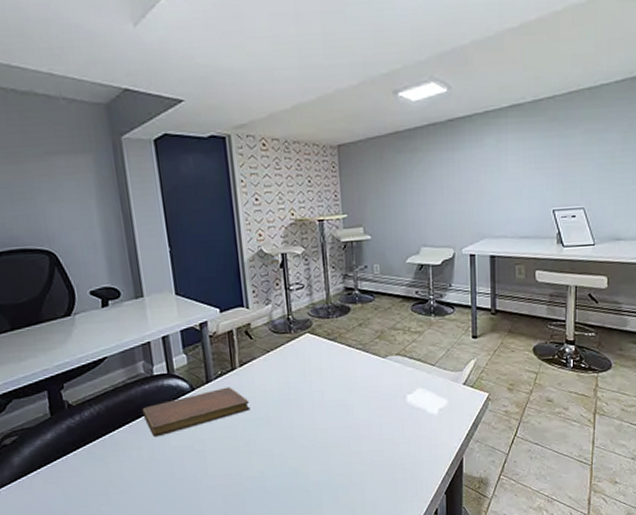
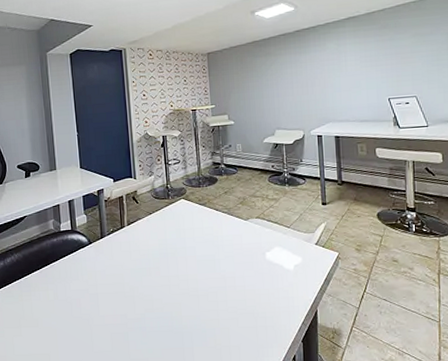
notebook: present [142,387,251,438] -> none [50,242,135,282]

